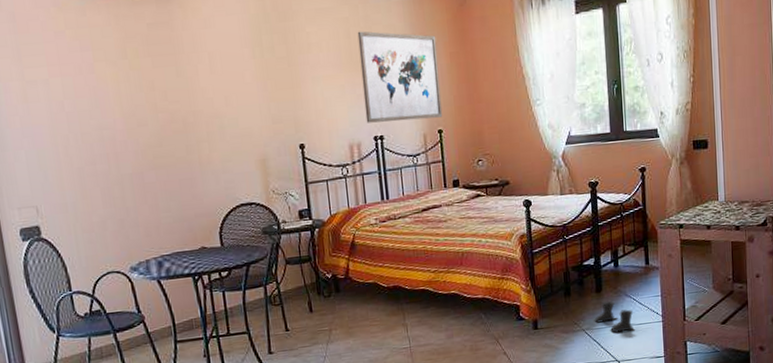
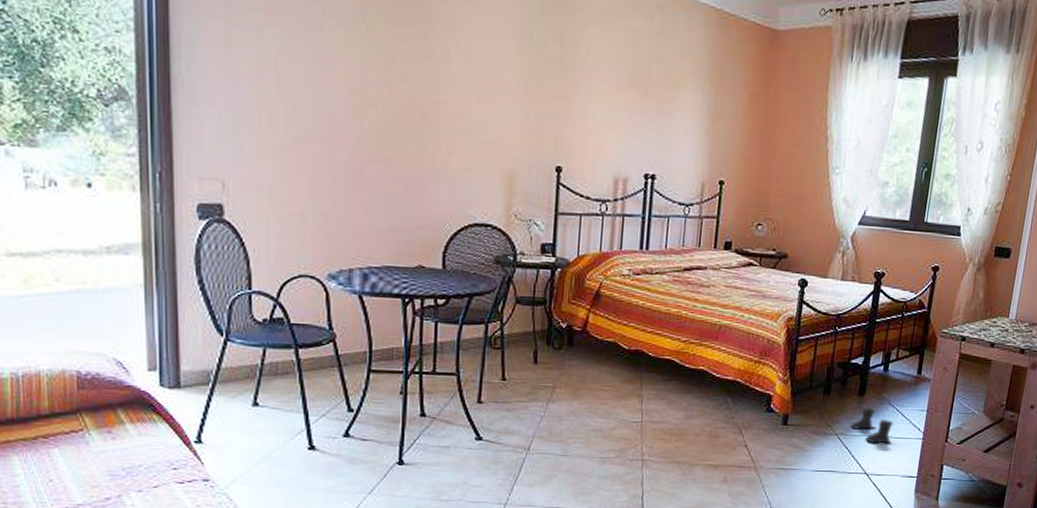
wall art: present [357,31,443,123] -> none [639,46,737,166]

